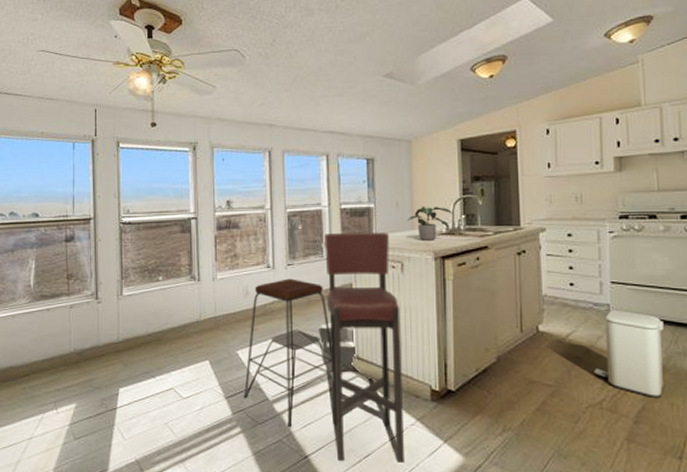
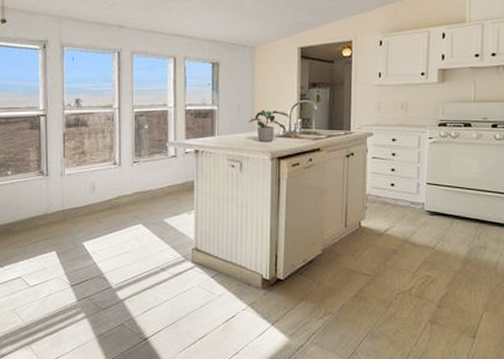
bar stool: present [243,278,333,427] -> none [88,175,173,312]
bar stool: present [323,232,404,463] -> none [168,132,237,343]
pedal bin: present [594,309,664,398] -> none [406,208,469,285]

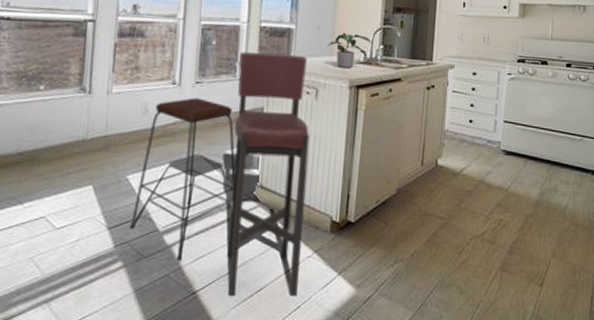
bar stool: none [88,175,173,312] -> present [129,97,236,260]
bar stool: none [168,132,237,343] -> present [227,52,310,297]

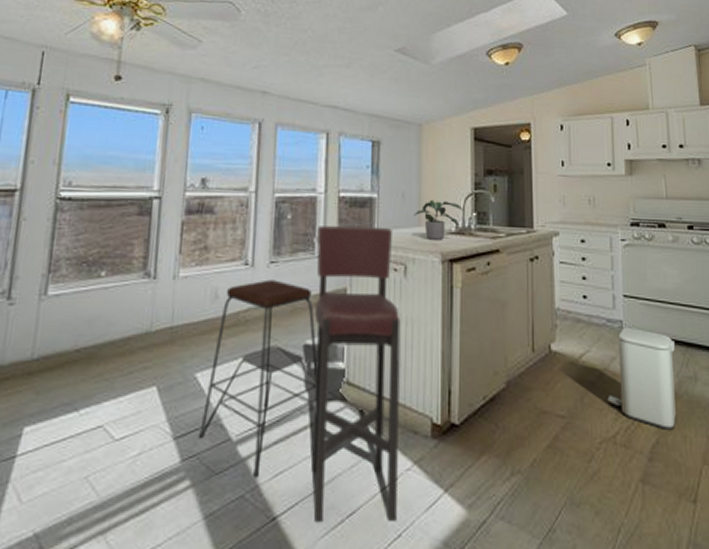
pedal bin: none [480,147,542,230] -> present [607,327,676,430]

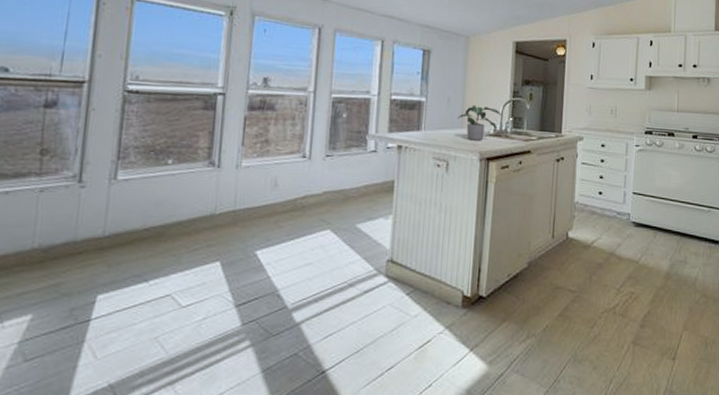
bar stool: present [198,279,318,477] -> none [257,171,366,338]
bar stool: present [311,225,401,523] -> none [357,125,441,376]
pedal bin: present [607,327,676,430] -> none [611,219,671,303]

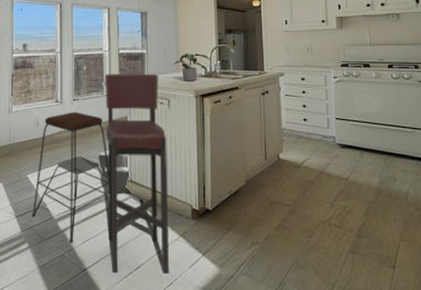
bar stool: none [257,171,366,338] -> present [31,112,110,242]
bar stool: none [357,125,441,376] -> present [104,73,169,274]

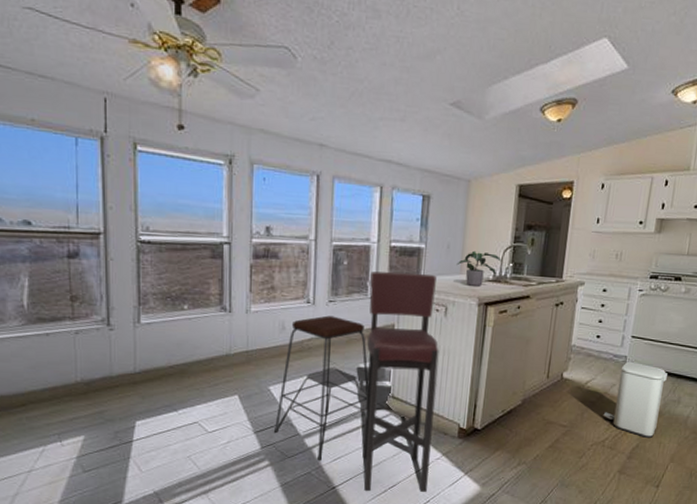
pedal bin: none [324,141,379,215] -> present [603,361,668,438]

